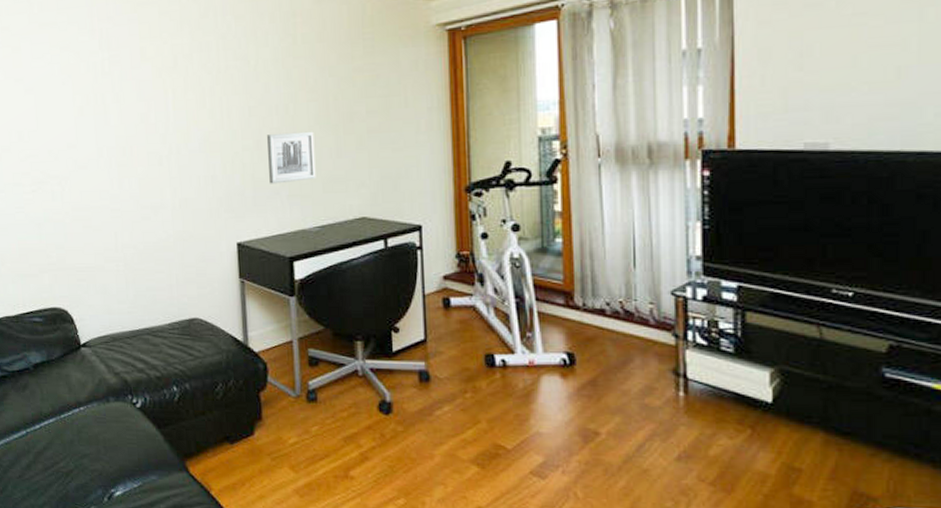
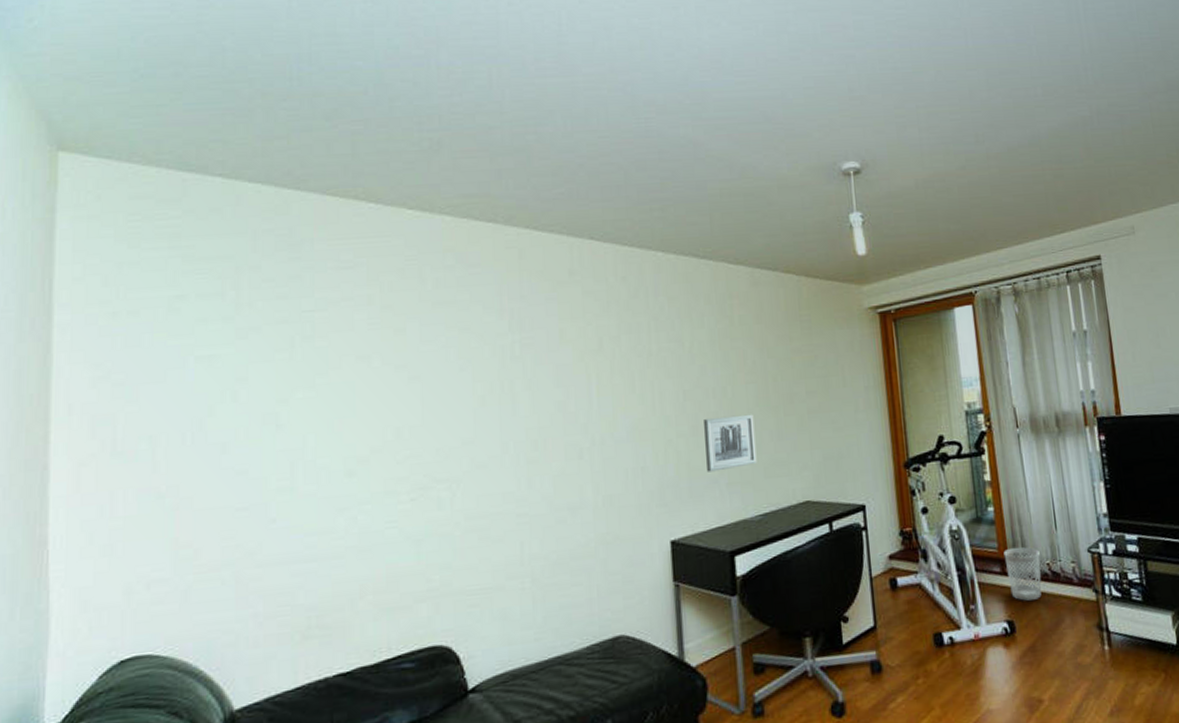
wastebasket: none [569,281,612,336] -> present [1003,547,1042,601]

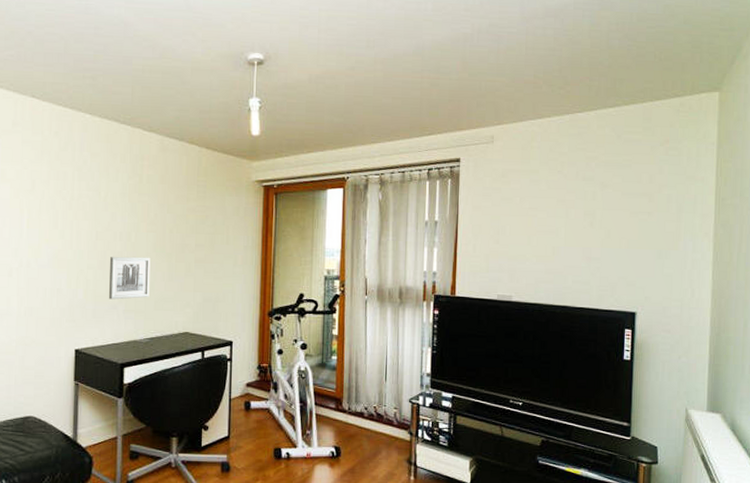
wastebasket: present [1003,547,1042,601] -> none [340,390,369,433]

